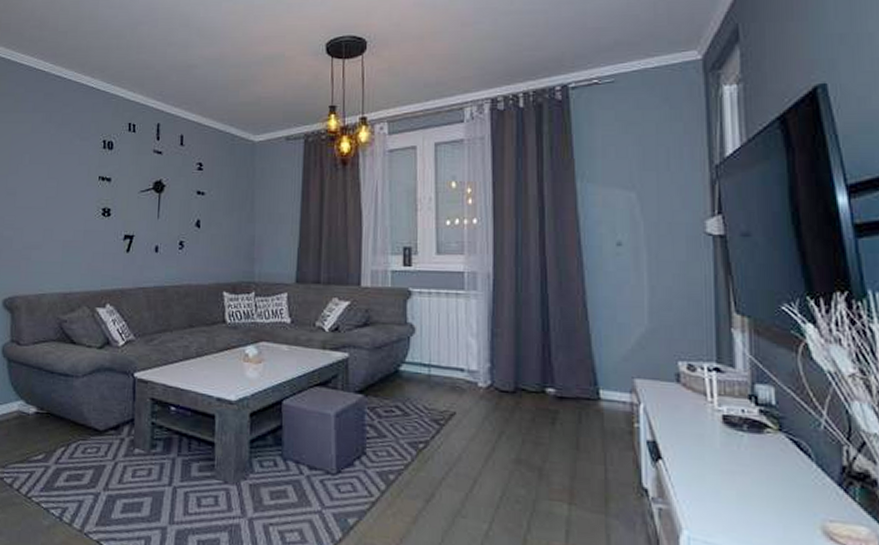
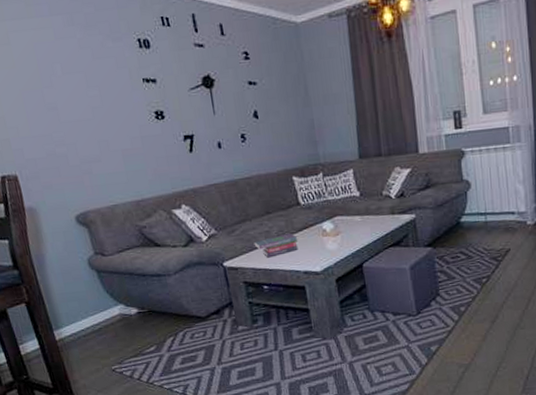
books: none [170,352,217,376] -> present [254,234,298,258]

